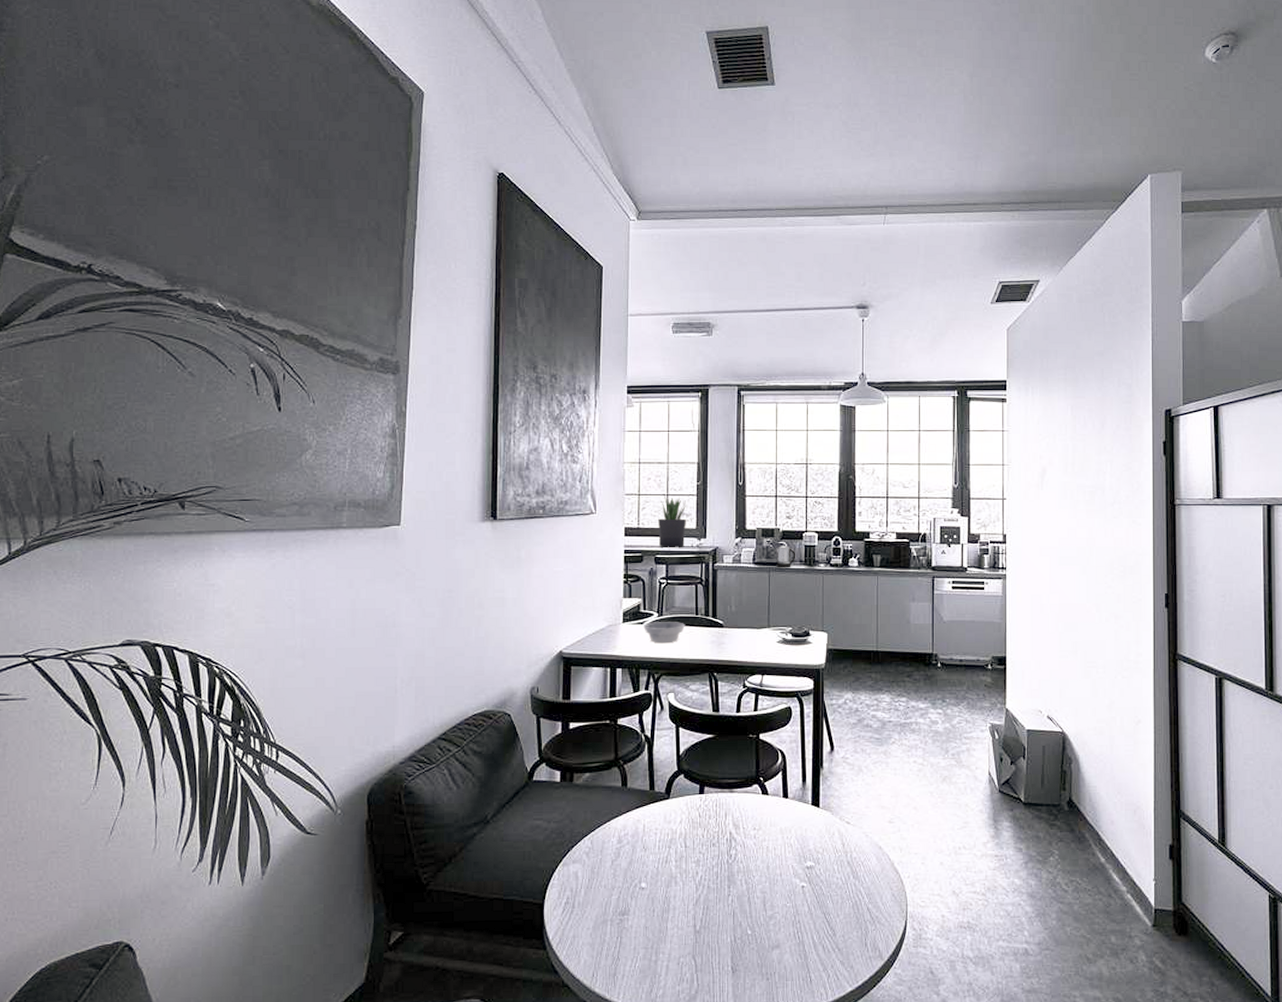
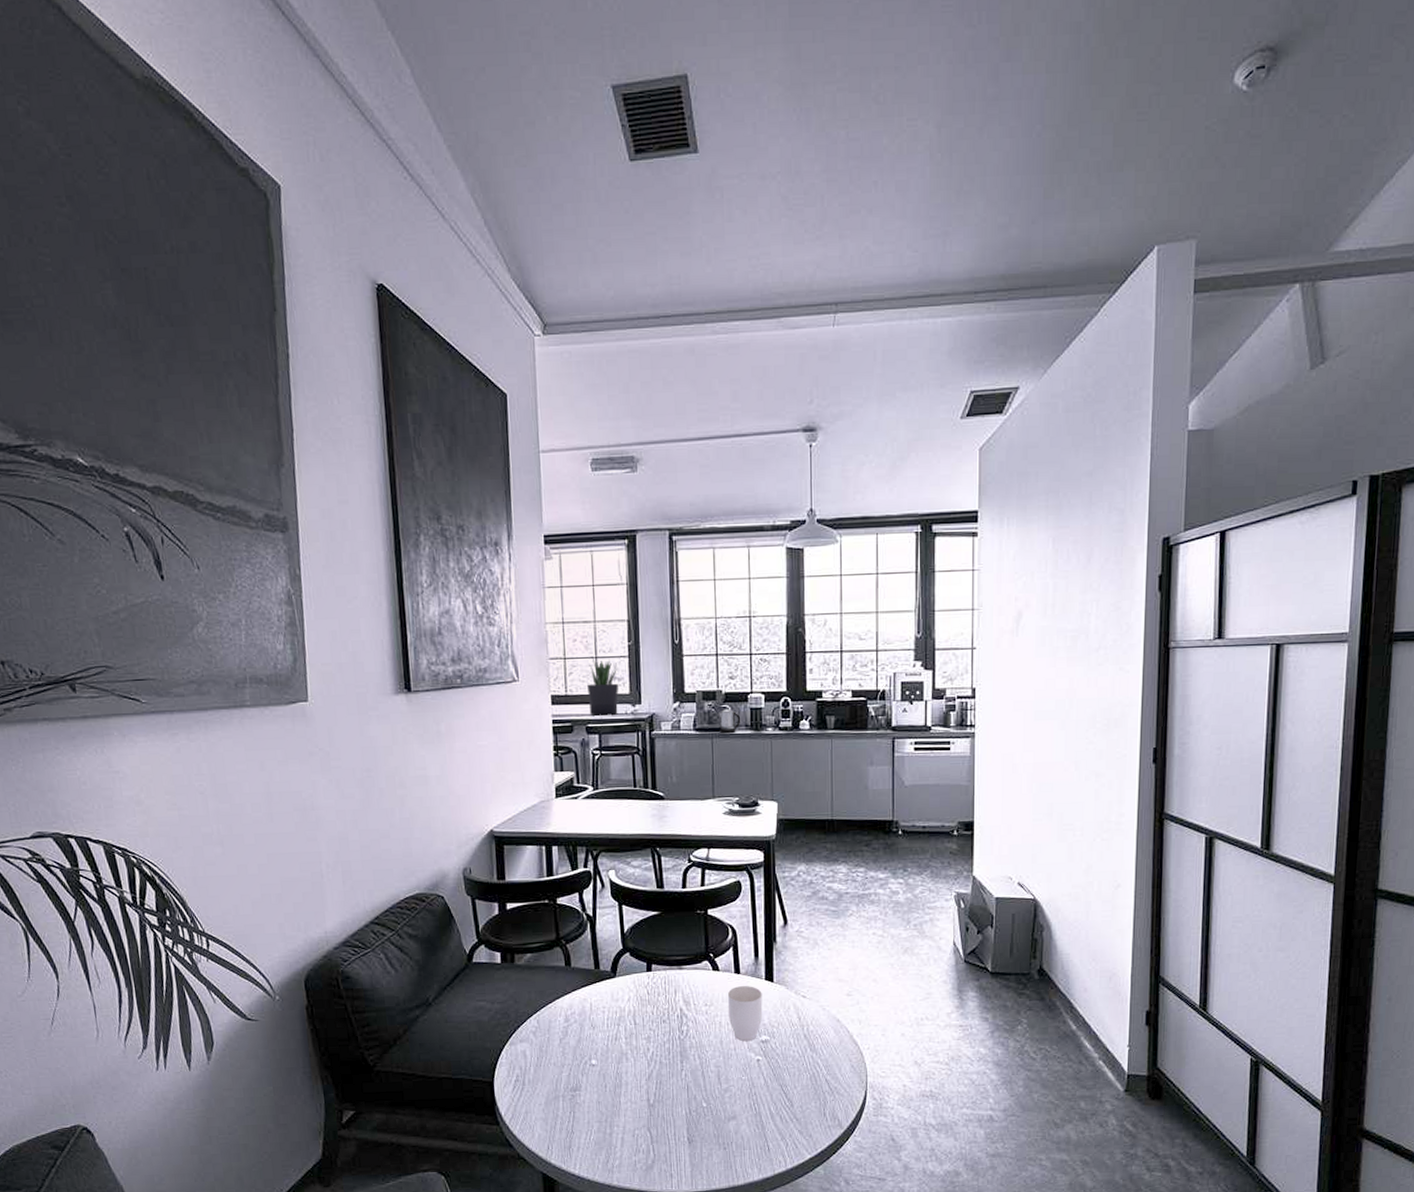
bowl: present [644,622,686,644] -> none [578,795,624,819]
mug: none [775,811,809,868] -> present [727,986,763,1042]

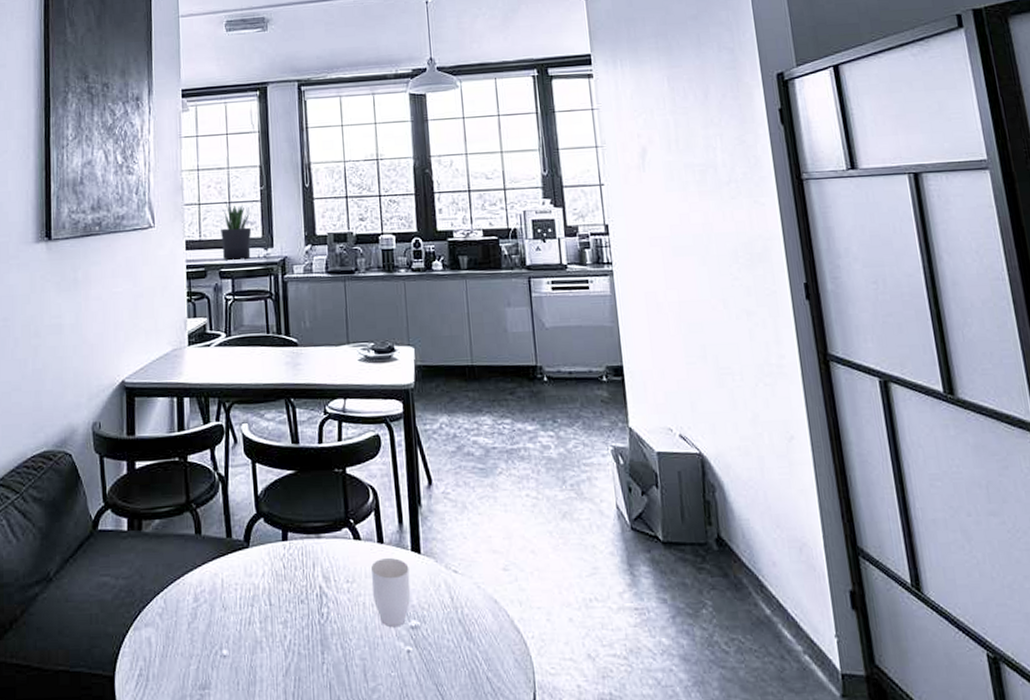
kettle: present [718,709,741,734] -> none [350,251,373,277]

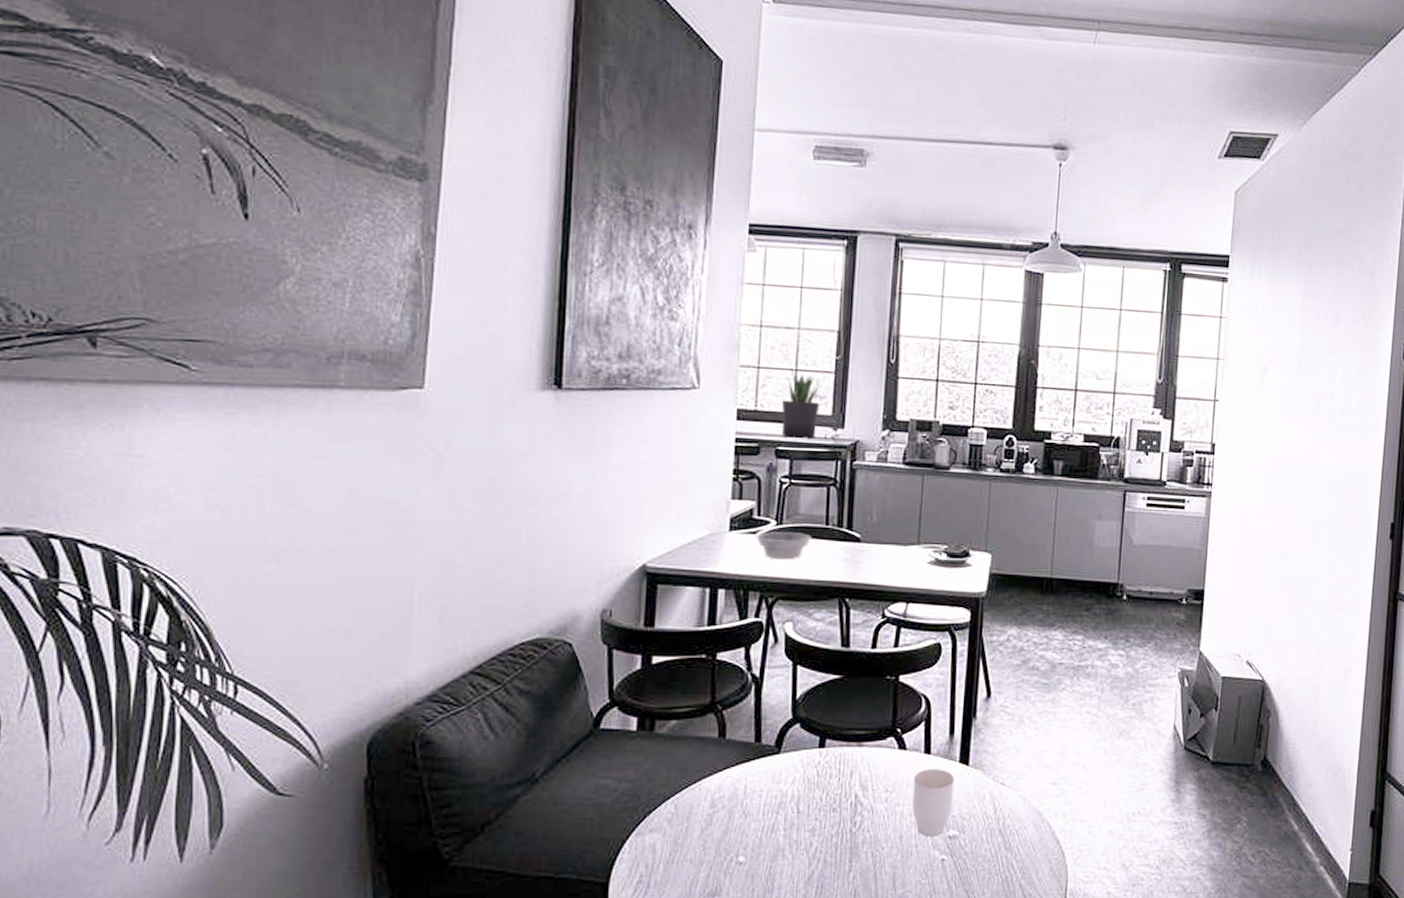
bowl: none [211,342,257,368] -> present [756,532,812,560]
kettle: none [350,251,373,277] -> present [932,443,959,472]

